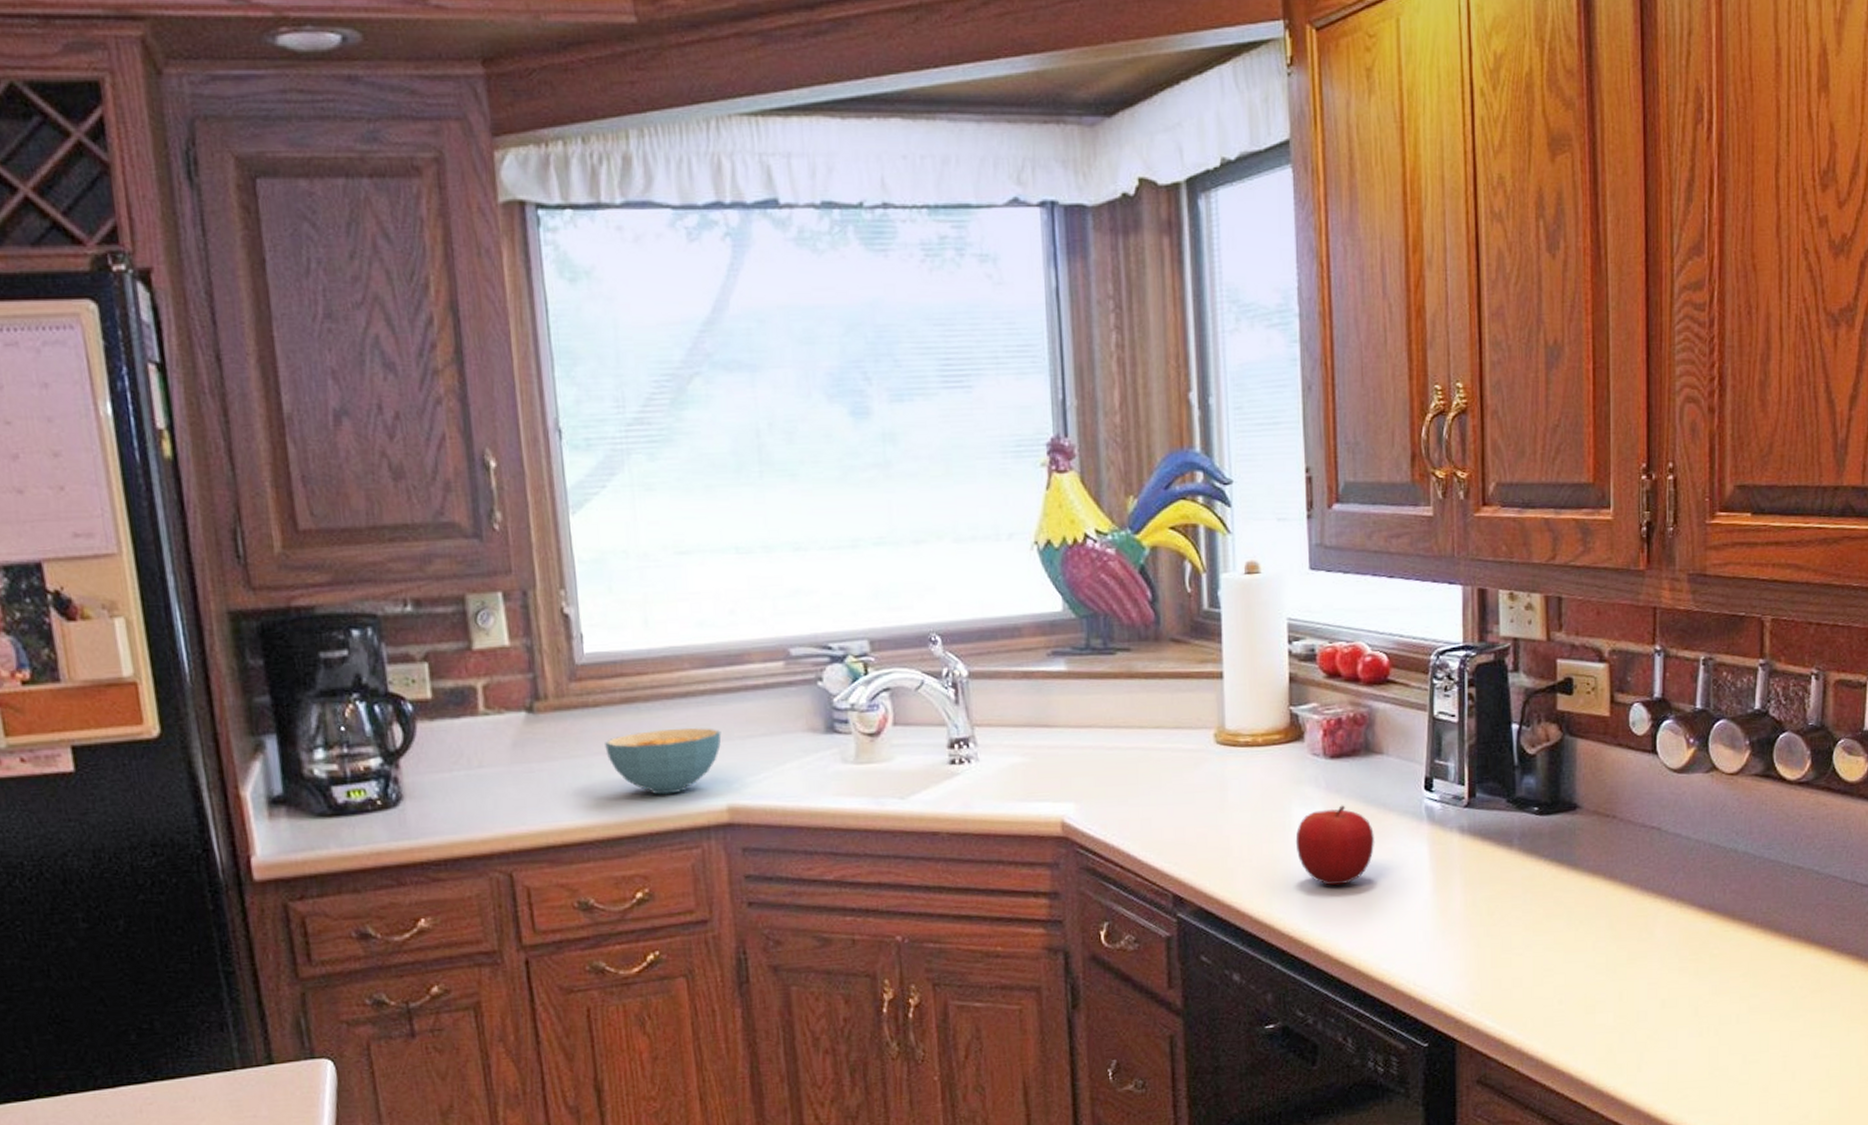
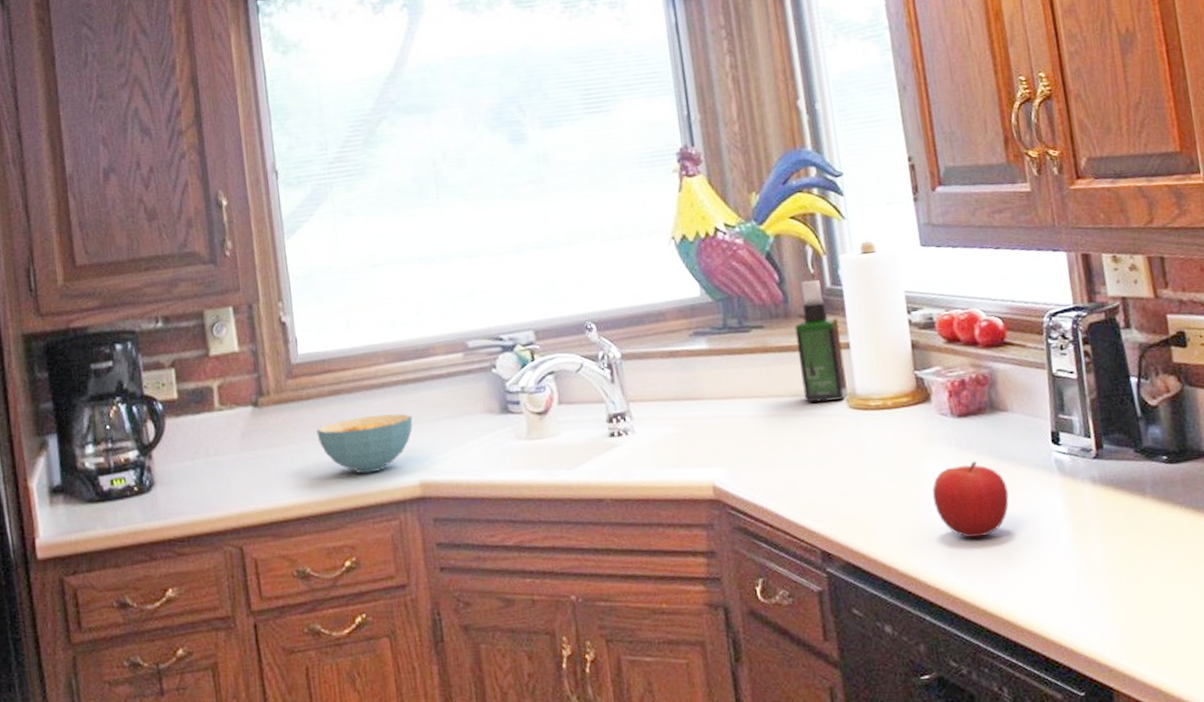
spray bottle: none [1165,599,1217,736] -> present [794,279,848,403]

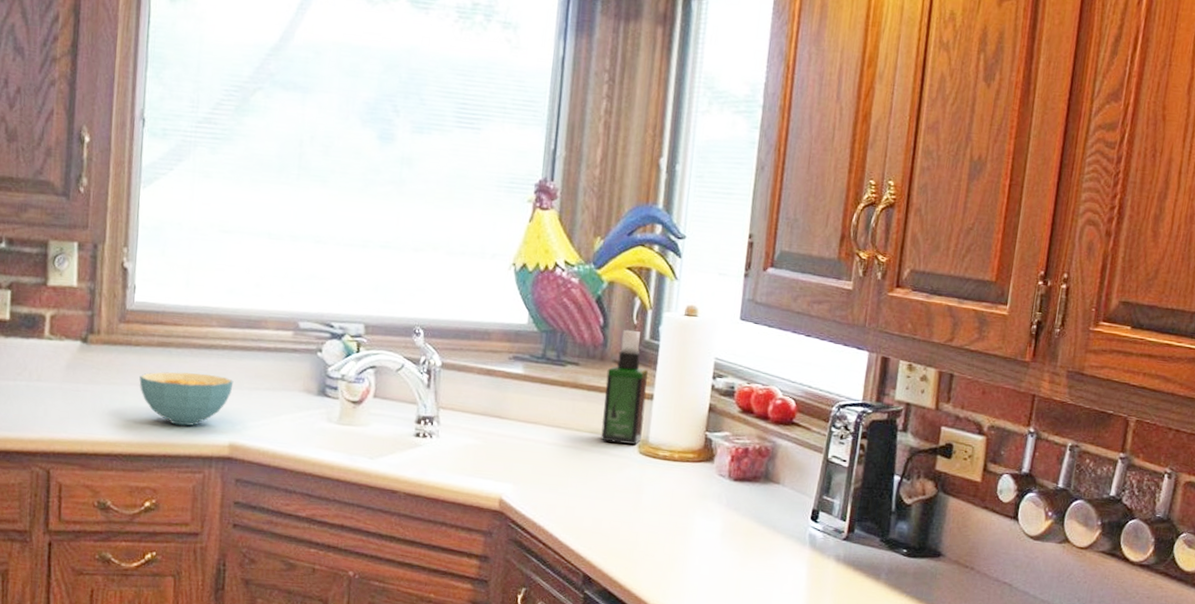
fruit: present [932,461,1010,539] -> none [693,521,762,589]

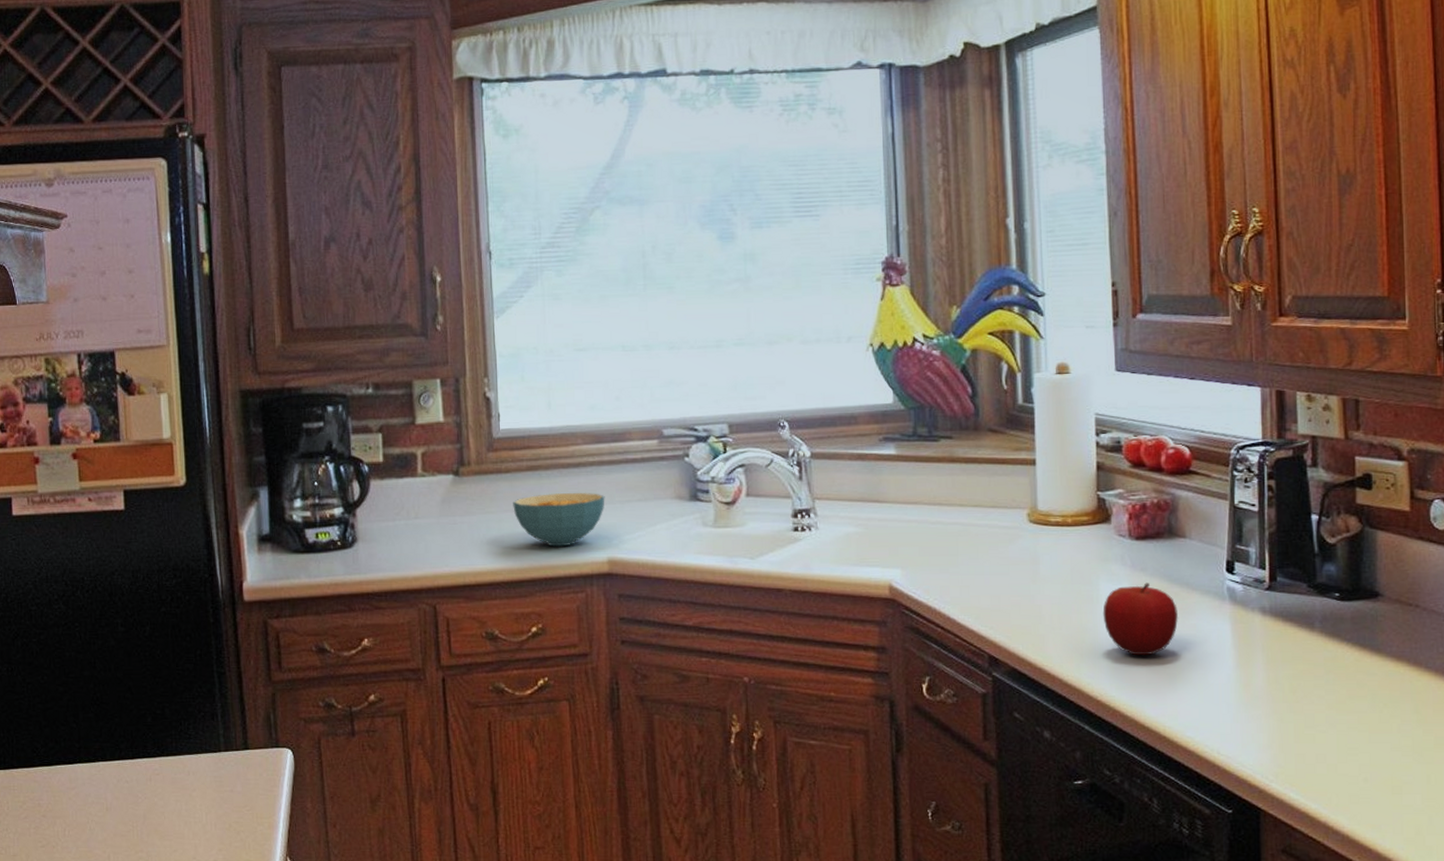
spray bottle: present [600,329,648,445] -> none [983,395,1030,515]
fruit: none [693,521,762,589] -> present [1102,582,1179,656]

